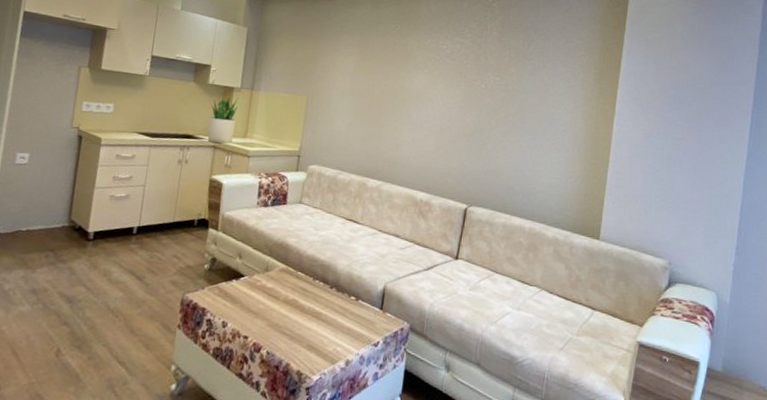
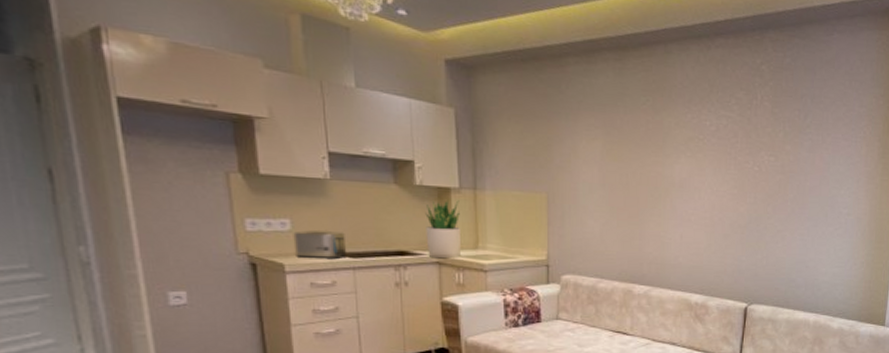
toaster: none [111,113,150,138] -> present [293,230,347,260]

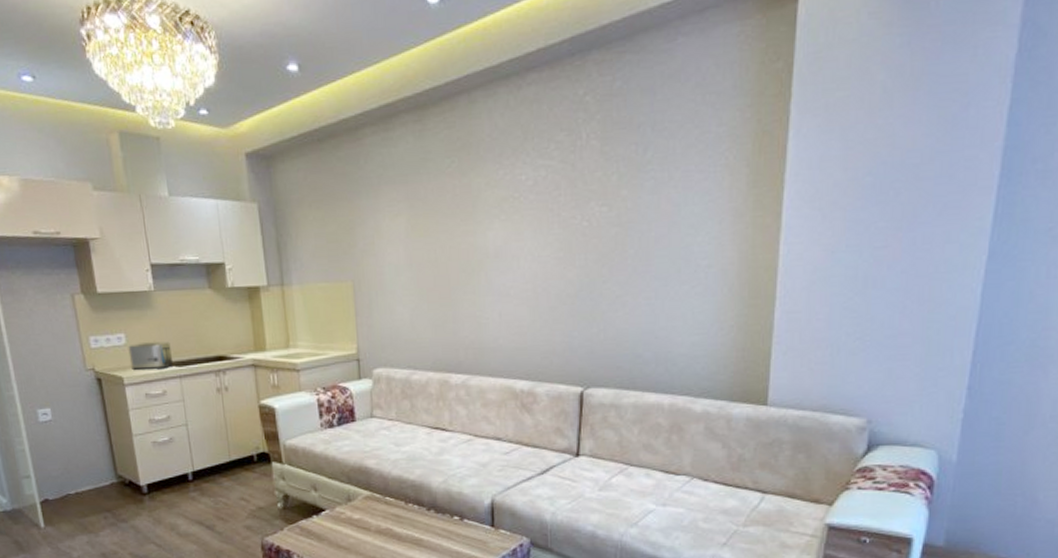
planter: present [425,200,462,259] -> none [238,299,274,361]

